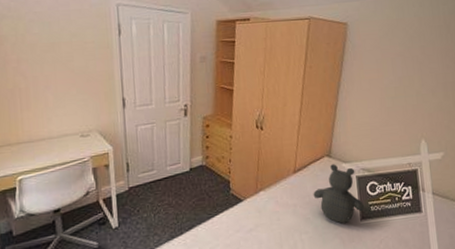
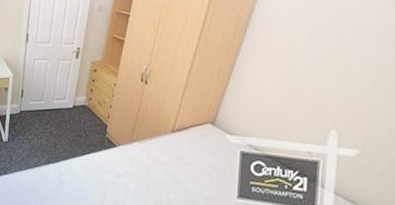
teddy bear: present [313,164,365,224] -> none [188,132,245,196]

